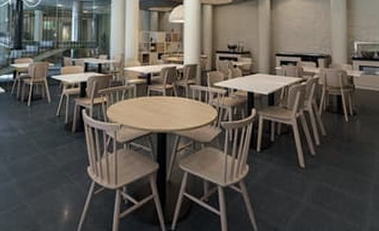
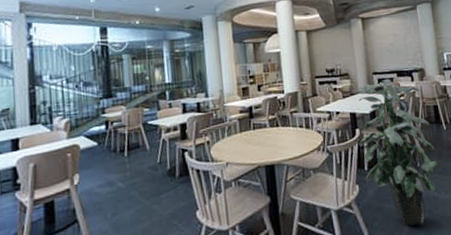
indoor plant: none [254,61,335,215] -> present [355,78,438,226]

